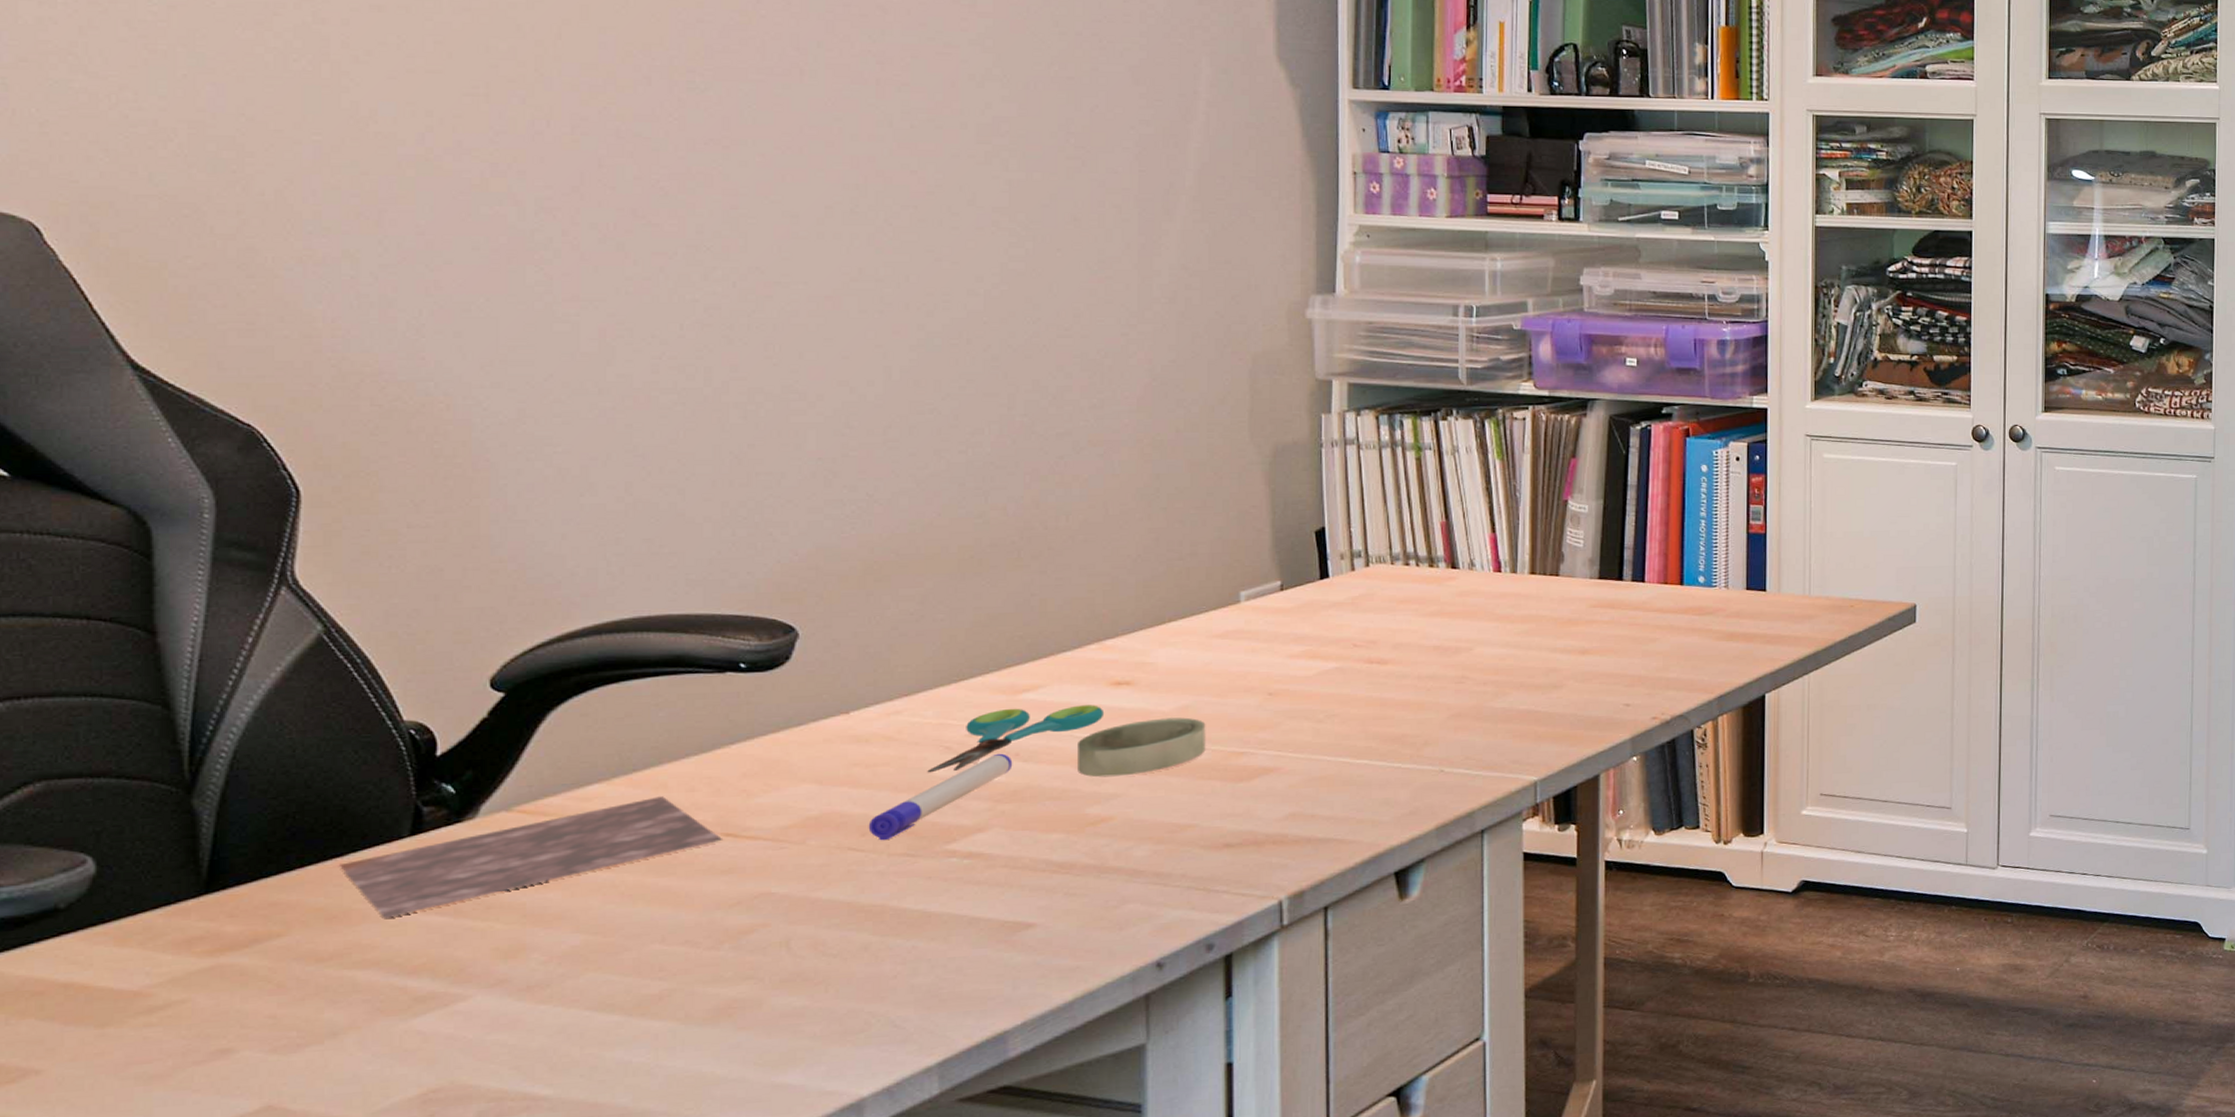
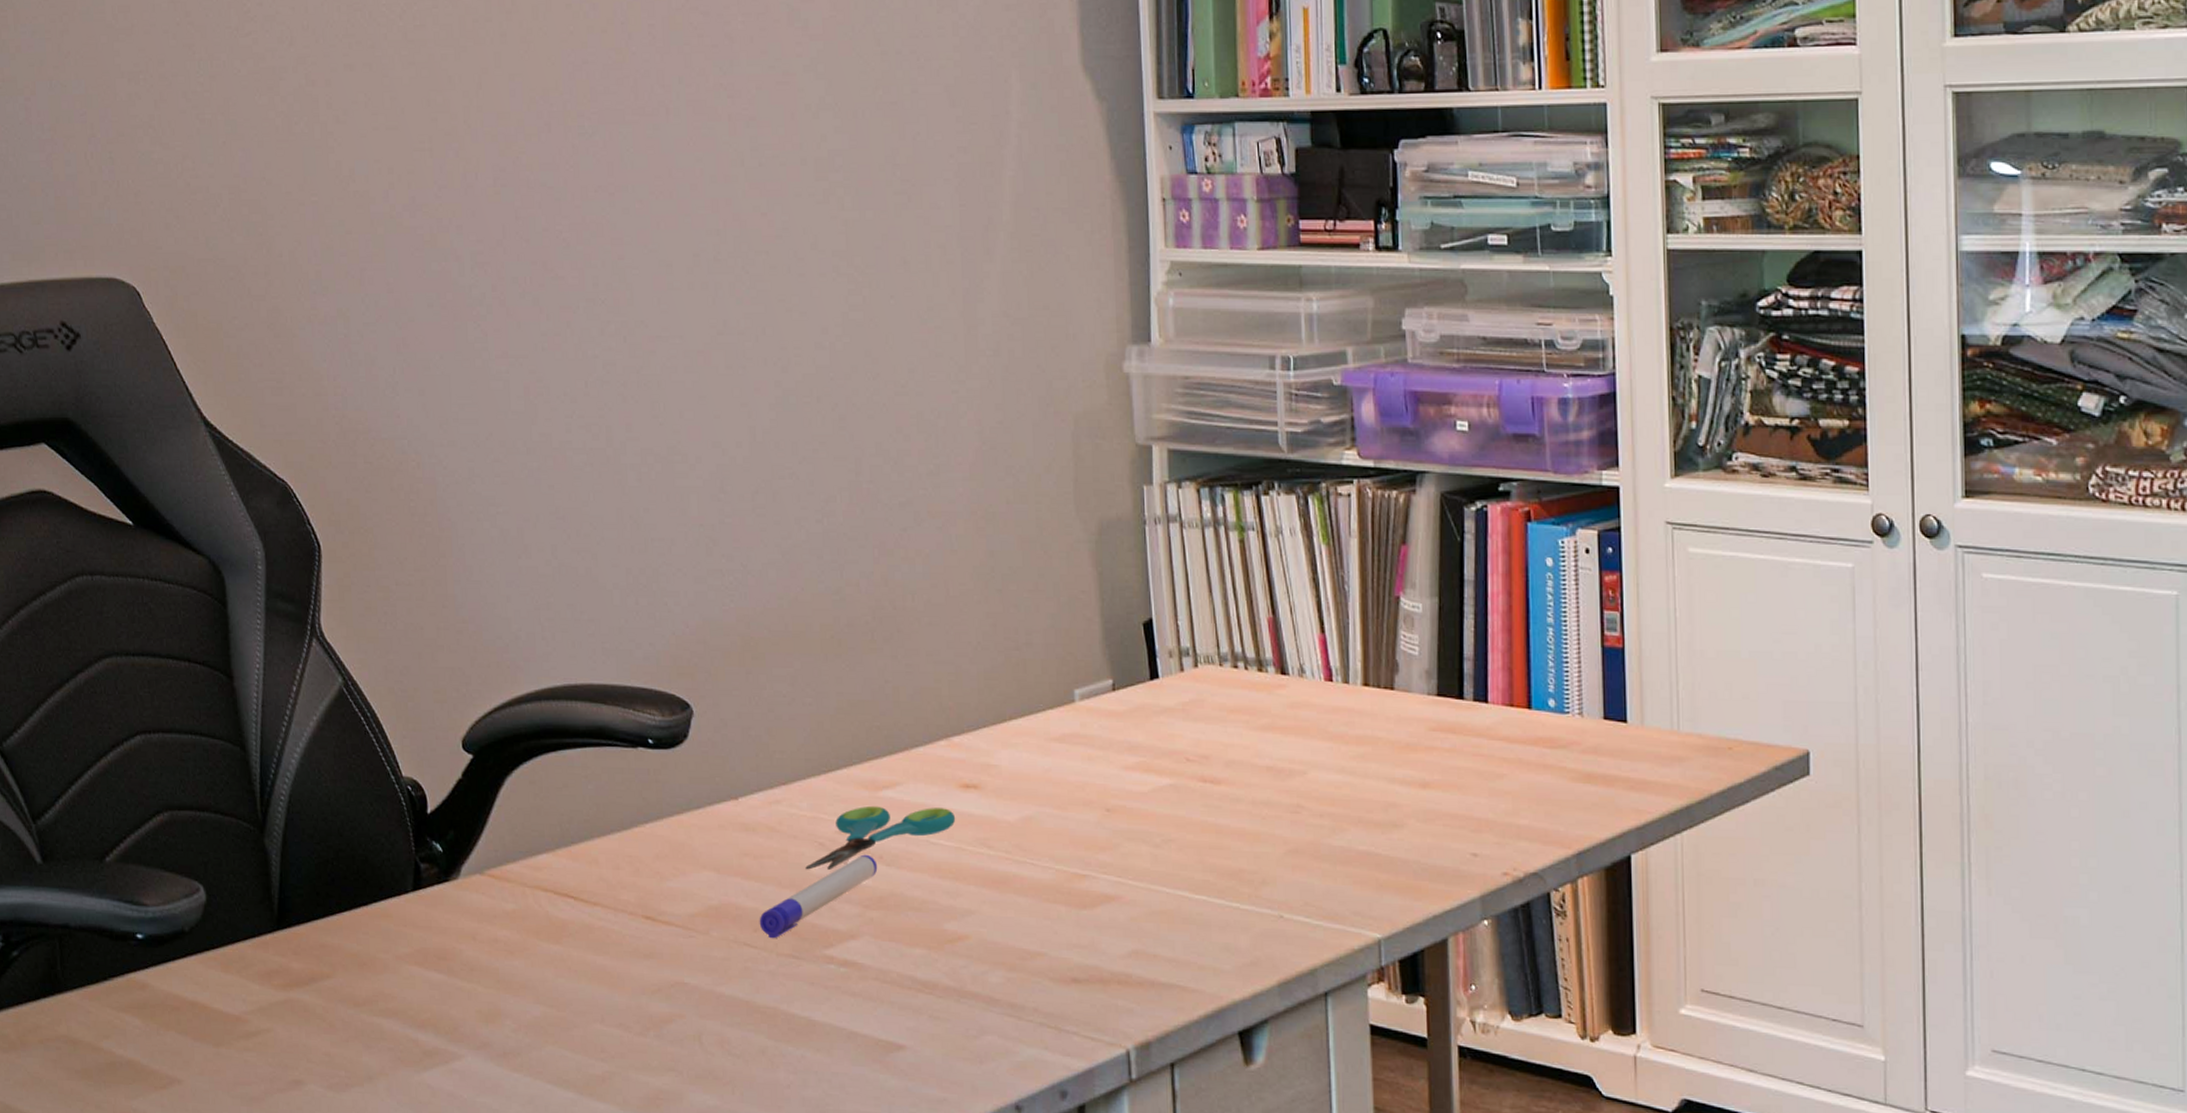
fabric swatch: present [340,796,724,918] -> none [366,871,644,970]
adhesive tape: present [1077,717,1206,778] -> none [933,829,1050,891]

